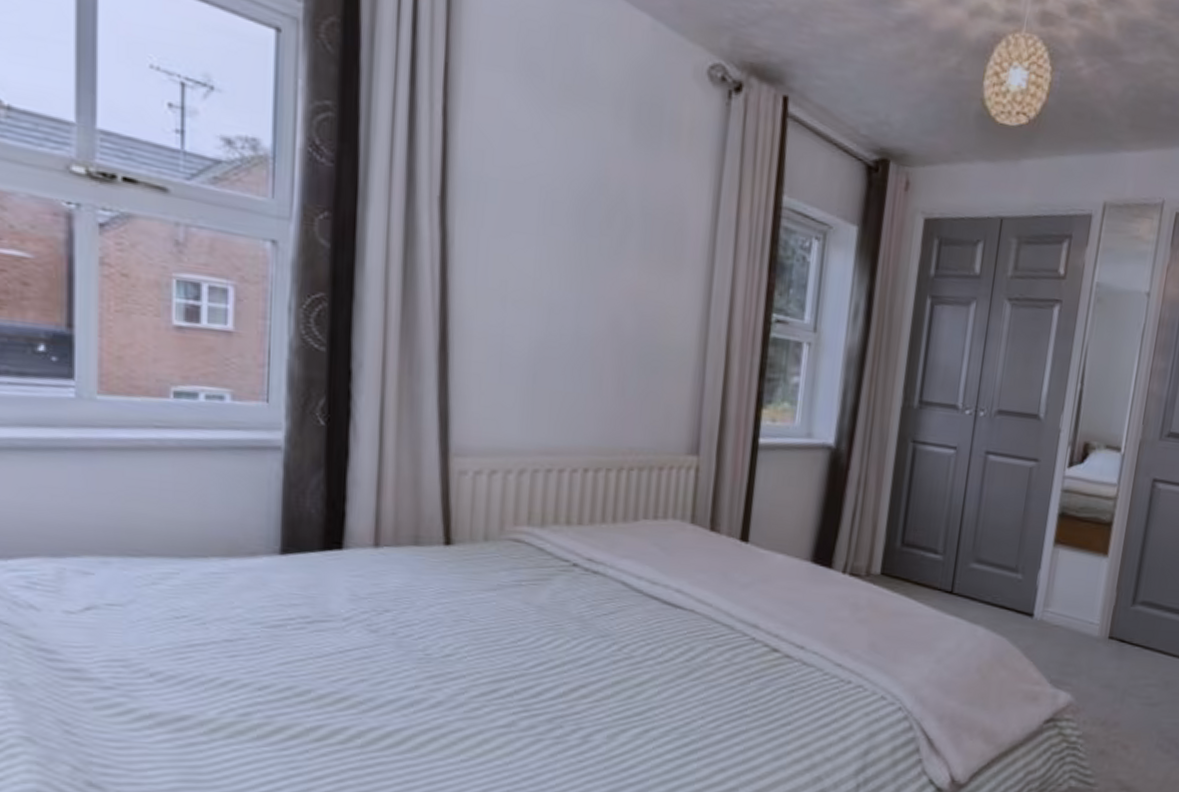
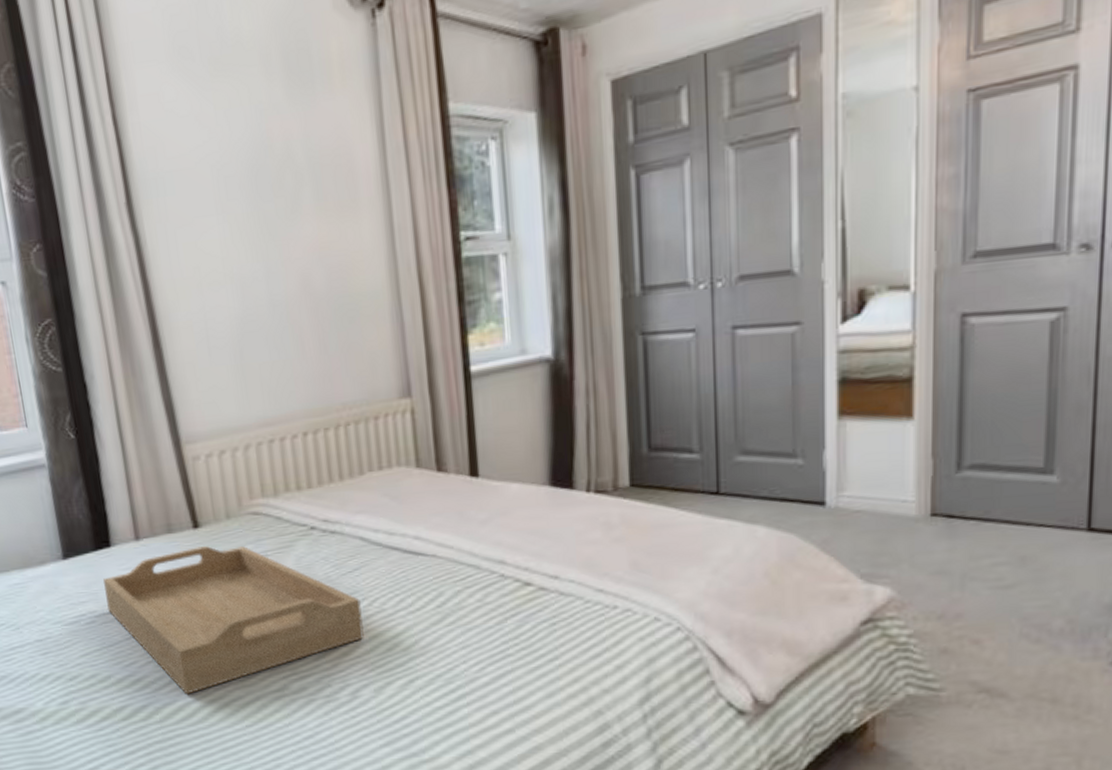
serving tray: none [324,565,610,720] -> present [103,546,364,694]

